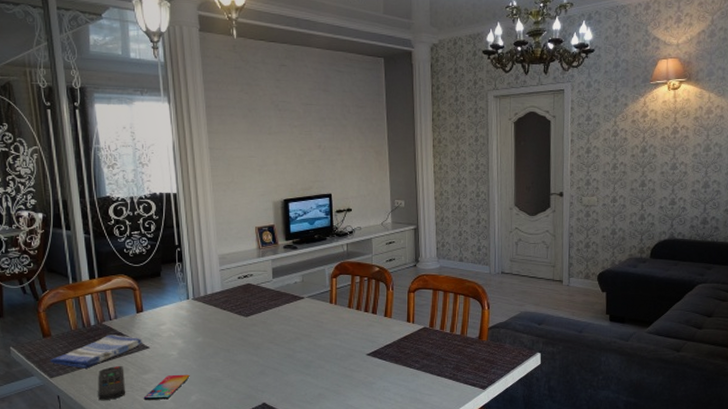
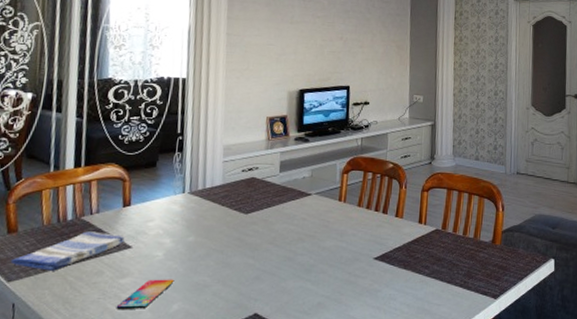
remote control: present [98,366,125,401] -> none [62,268,98,310]

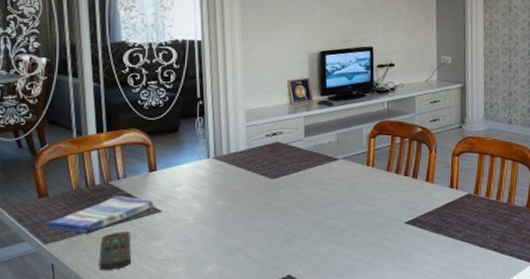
remote control: none [62,268,98,310] -> present [99,232,131,271]
smartphone: present [116,279,174,309] -> none [151,242,206,270]

